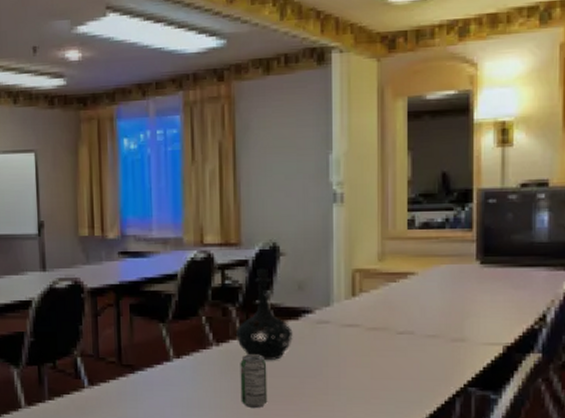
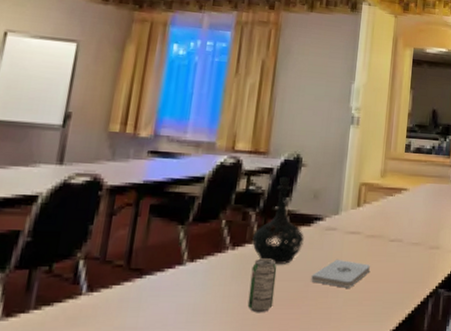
notepad: none [306,354,377,385] -> present [311,259,371,288]

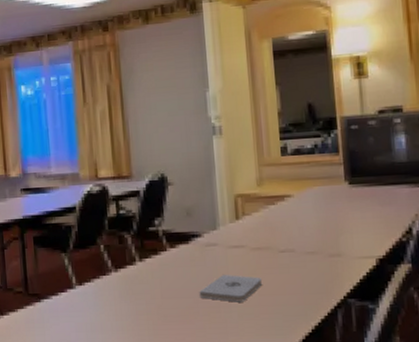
beverage can: present [247,258,277,312] -> none [138,278,165,328]
bottle: present [252,177,304,264] -> none [133,198,185,283]

